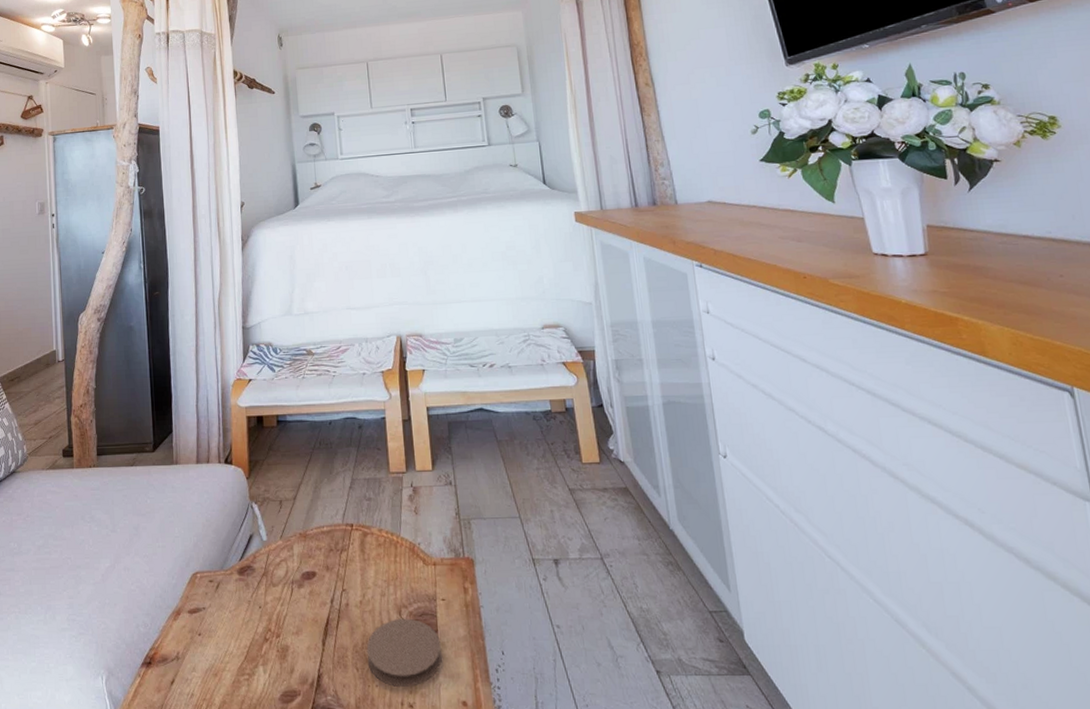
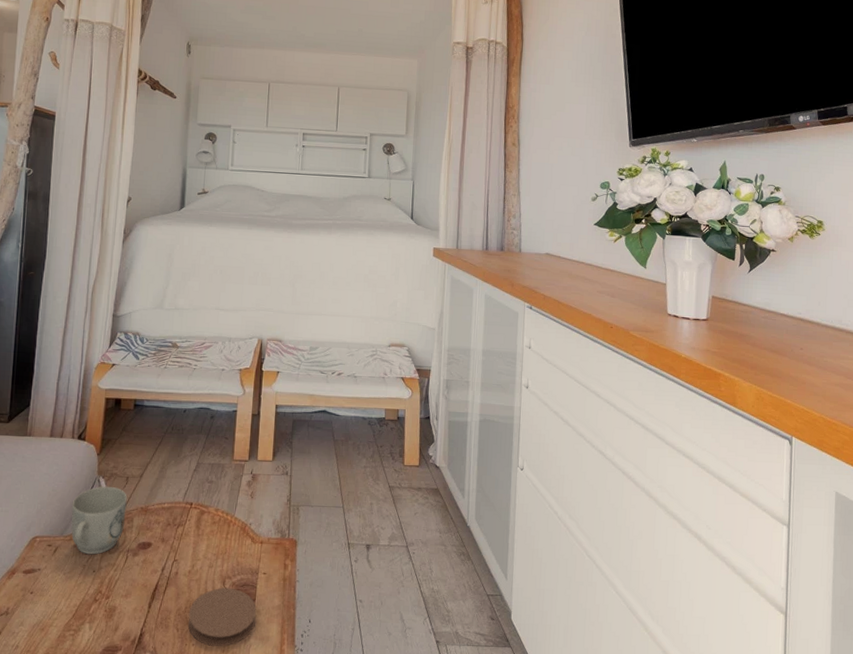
mug: none [227,512,285,589] -> present [71,486,127,555]

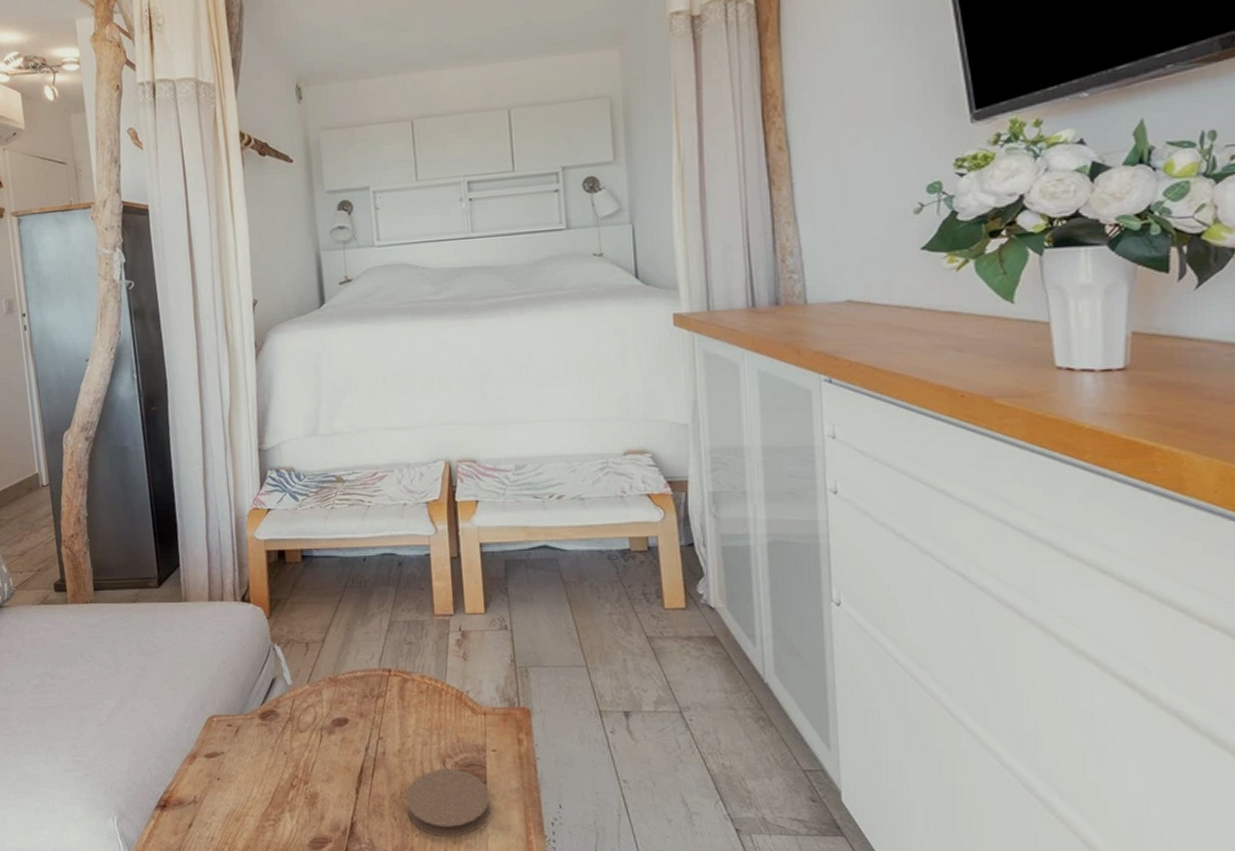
mug: present [71,486,127,555] -> none [247,654,313,735]

